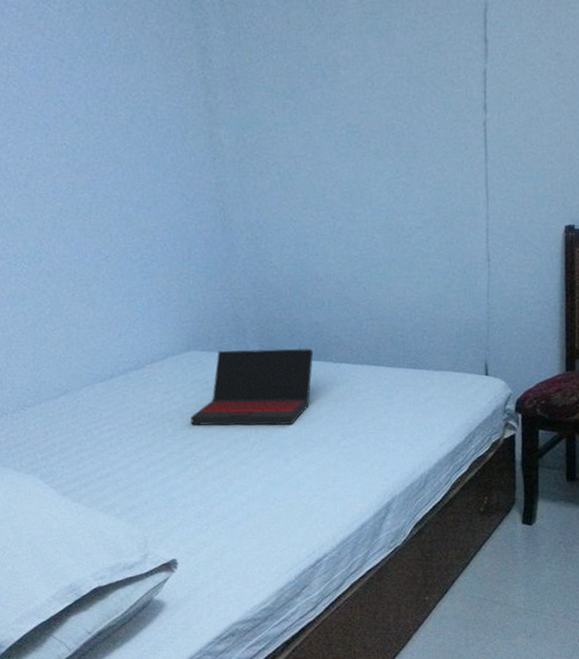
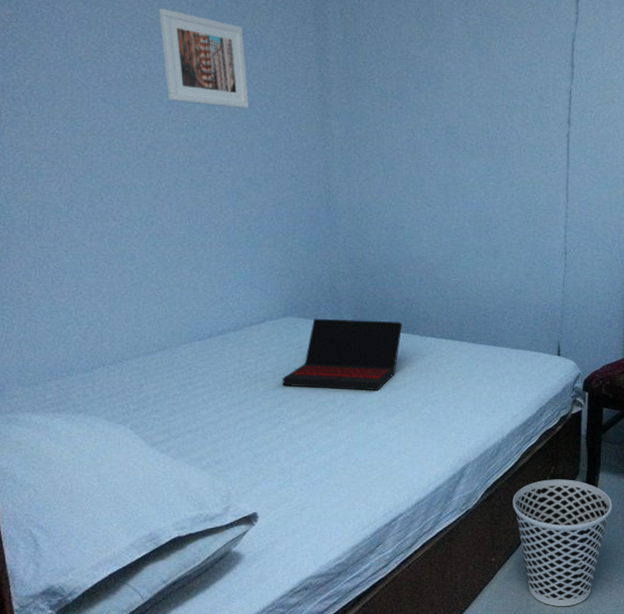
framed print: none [24,18,131,125] -> present [159,8,250,109]
wastebasket: none [444,509,554,645] -> present [513,479,612,607]

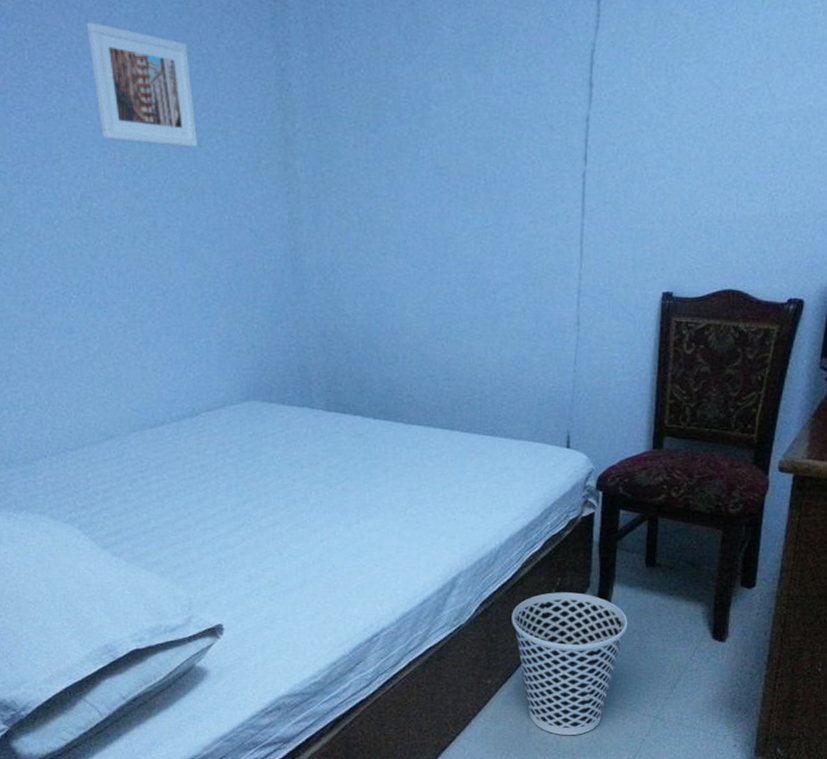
laptop: present [282,318,403,390] -> none [246,402,384,487]

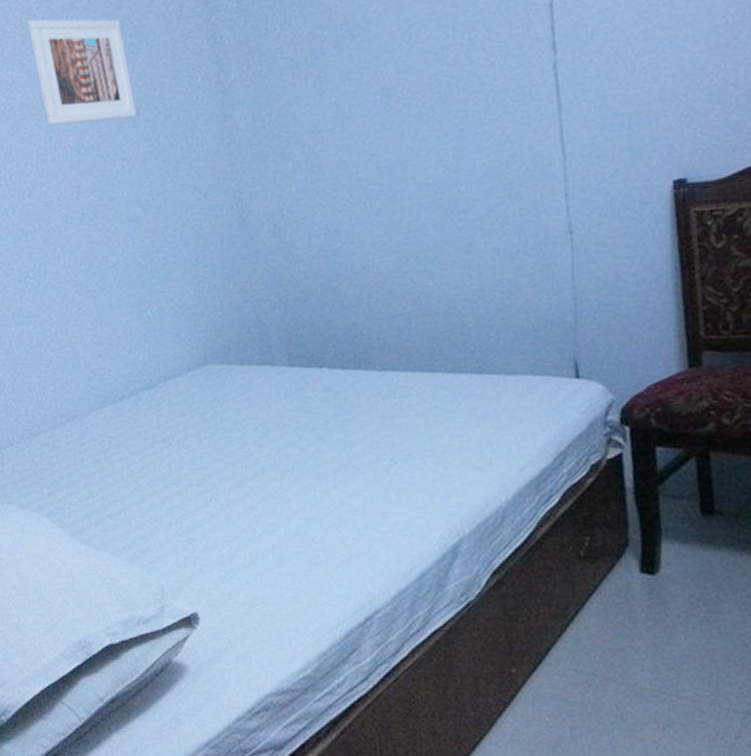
wastebasket: present [512,592,628,736] -> none [532,553,689,739]

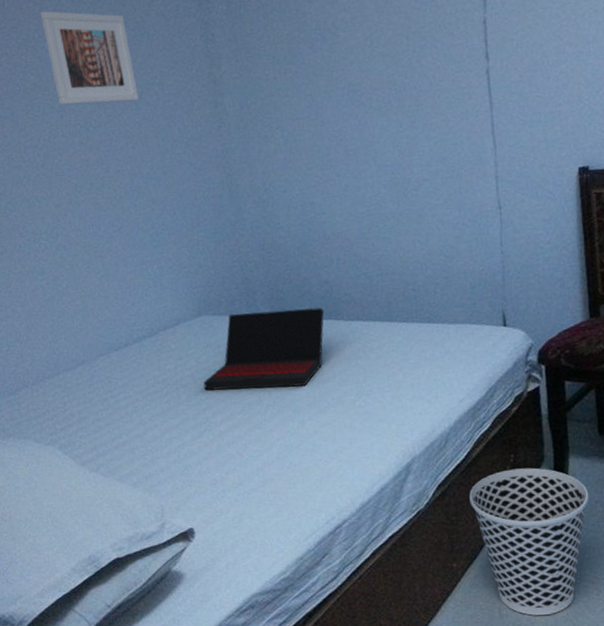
laptop: none [210,355,353,453] -> present [203,307,325,391]
wastebasket: none [532,553,689,739] -> present [469,467,589,616]

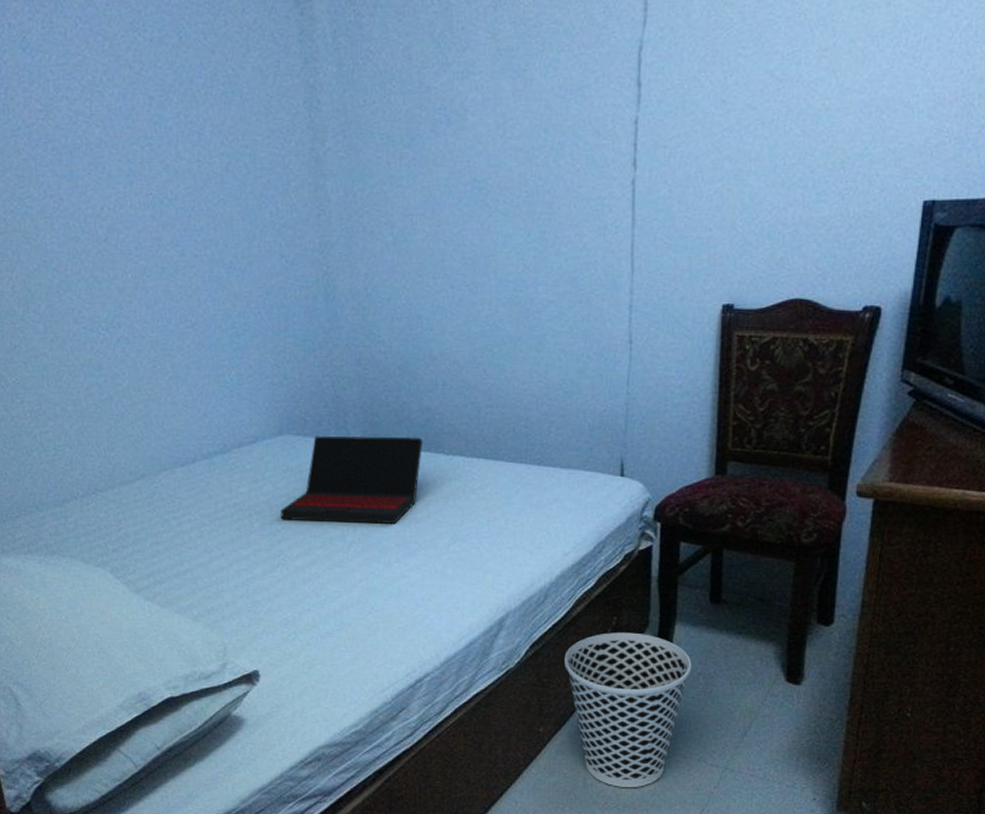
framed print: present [40,11,139,106] -> none [110,48,226,173]

